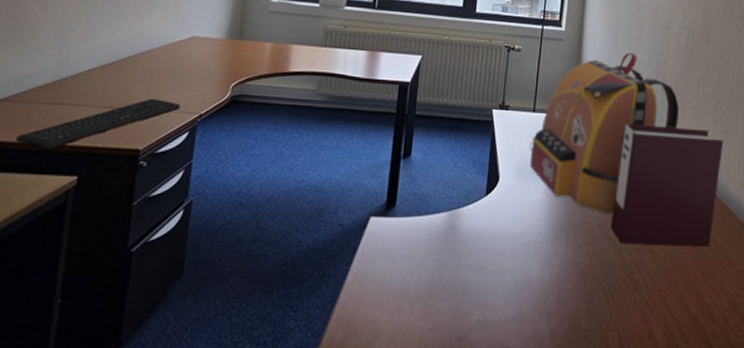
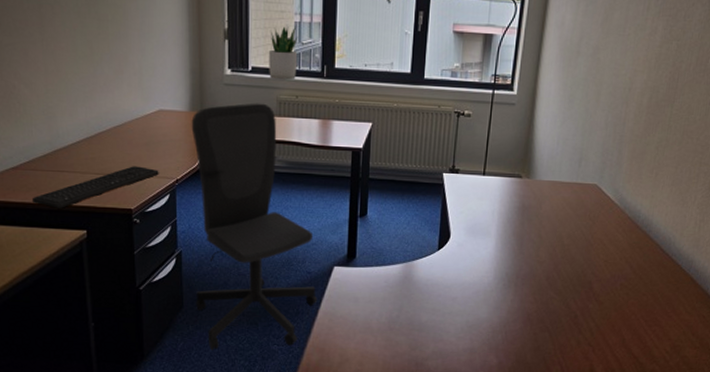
office chair: none [199,32,350,331] -> present [191,103,318,350]
backpack: present [529,52,680,213] -> none [479,115,636,268]
binder: present [610,123,724,247] -> none [557,185,681,299]

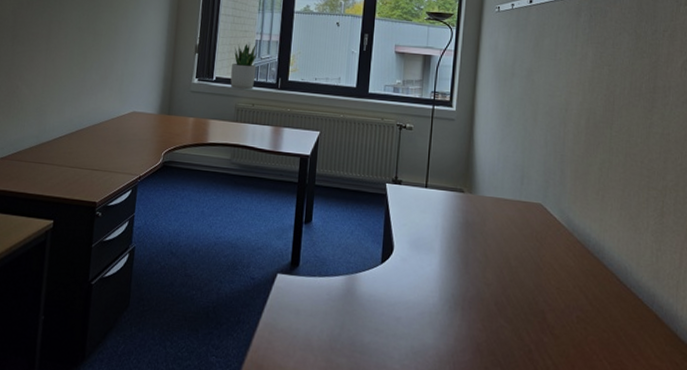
computer keyboard: present [33,166,159,208] -> none [13,161,125,198]
office chair: present [191,103,318,350] -> none [141,109,260,359]

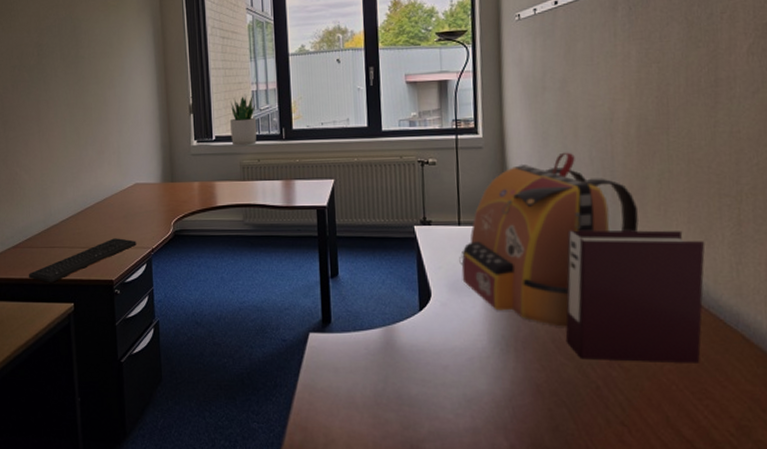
computer keyboard: none [13,161,125,198] -> present [29,238,136,283]
backpack: none [422,133,581,292] -> present [459,152,639,327]
binder: none [507,203,633,337] -> present [565,230,705,363]

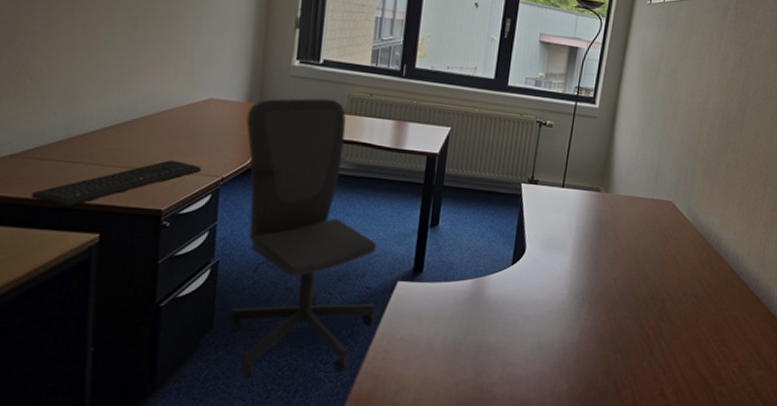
office chair: none [163,169,296,428] -> present [229,98,377,380]
planter: present [230,94,257,146] -> none [342,20,378,77]
backpack: present [459,152,639,327] -> none [556,132,708,285]
binder: present [565,230,705,363] -> none [631,201,748,318]

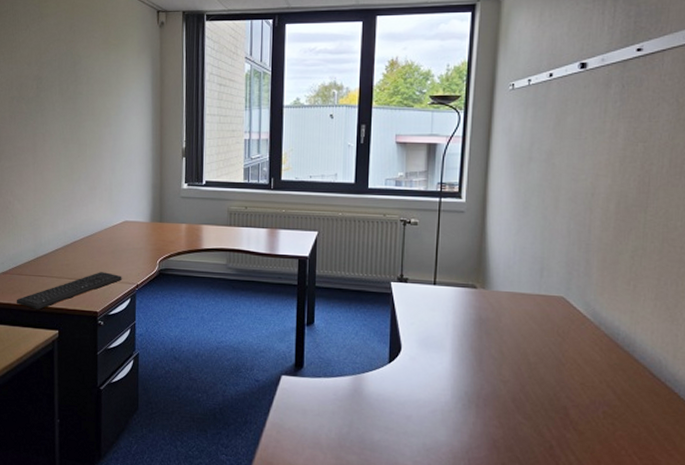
office chair: present [229,98,377,380] -> none [150,214,266,457]

